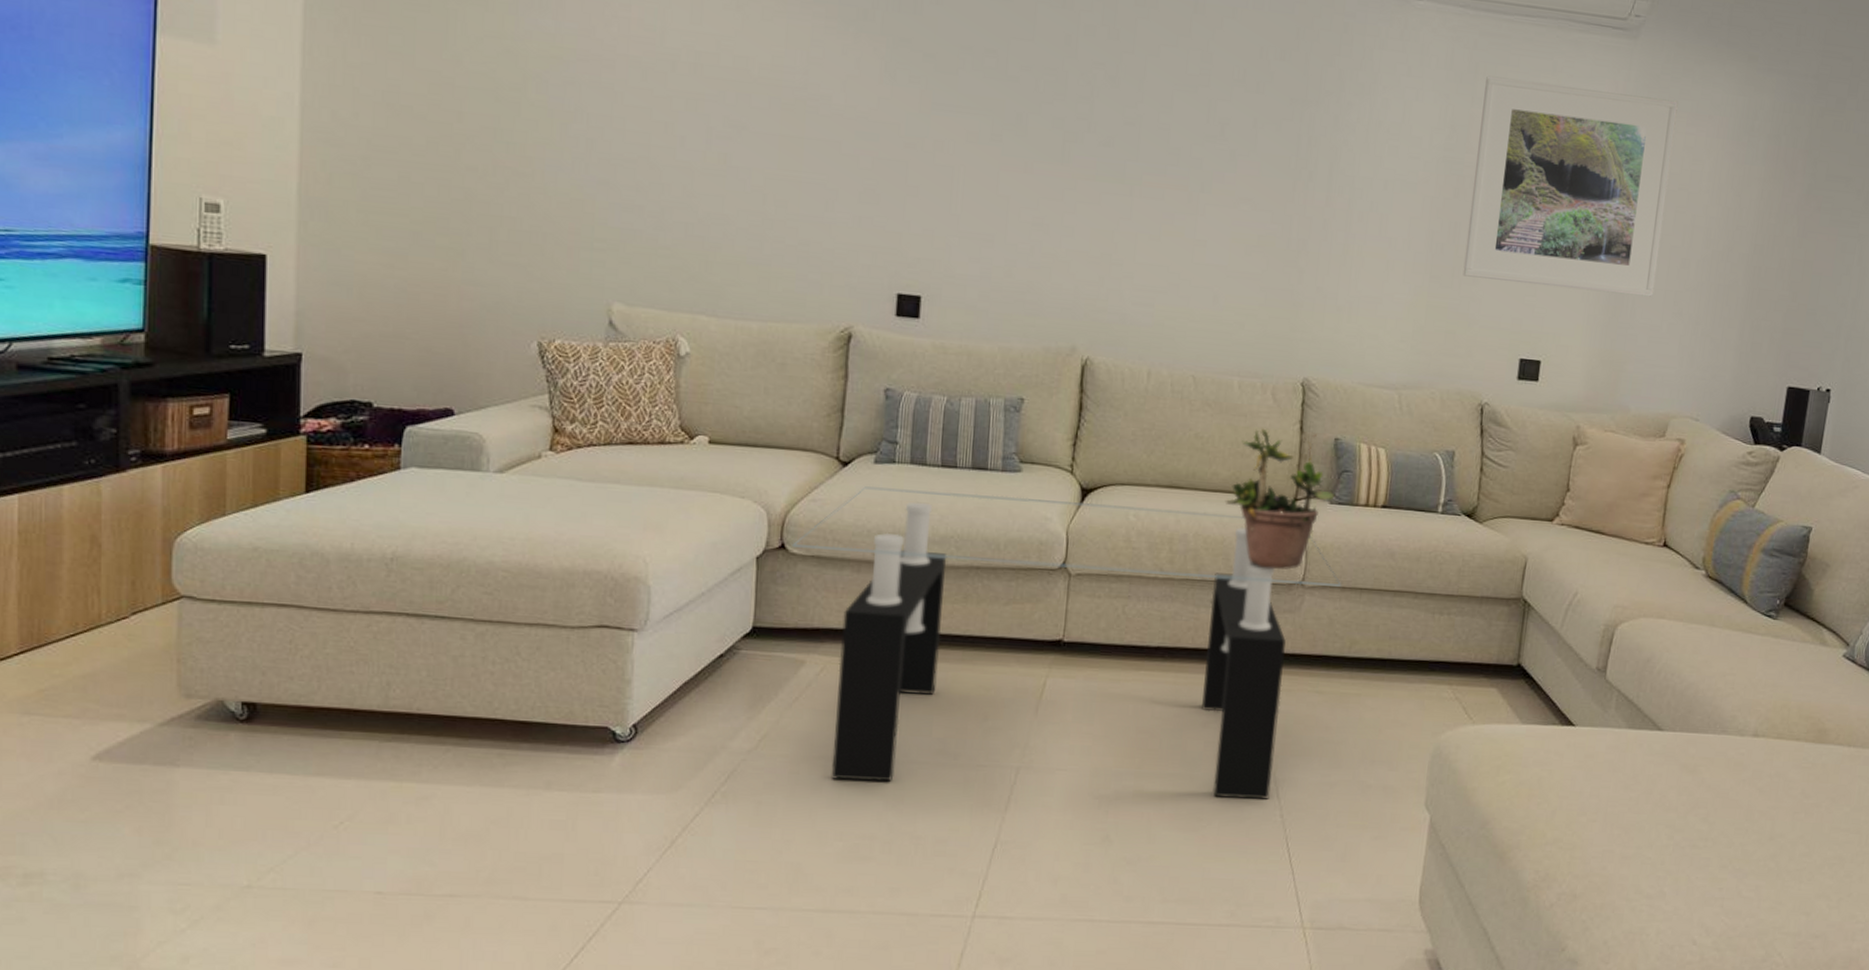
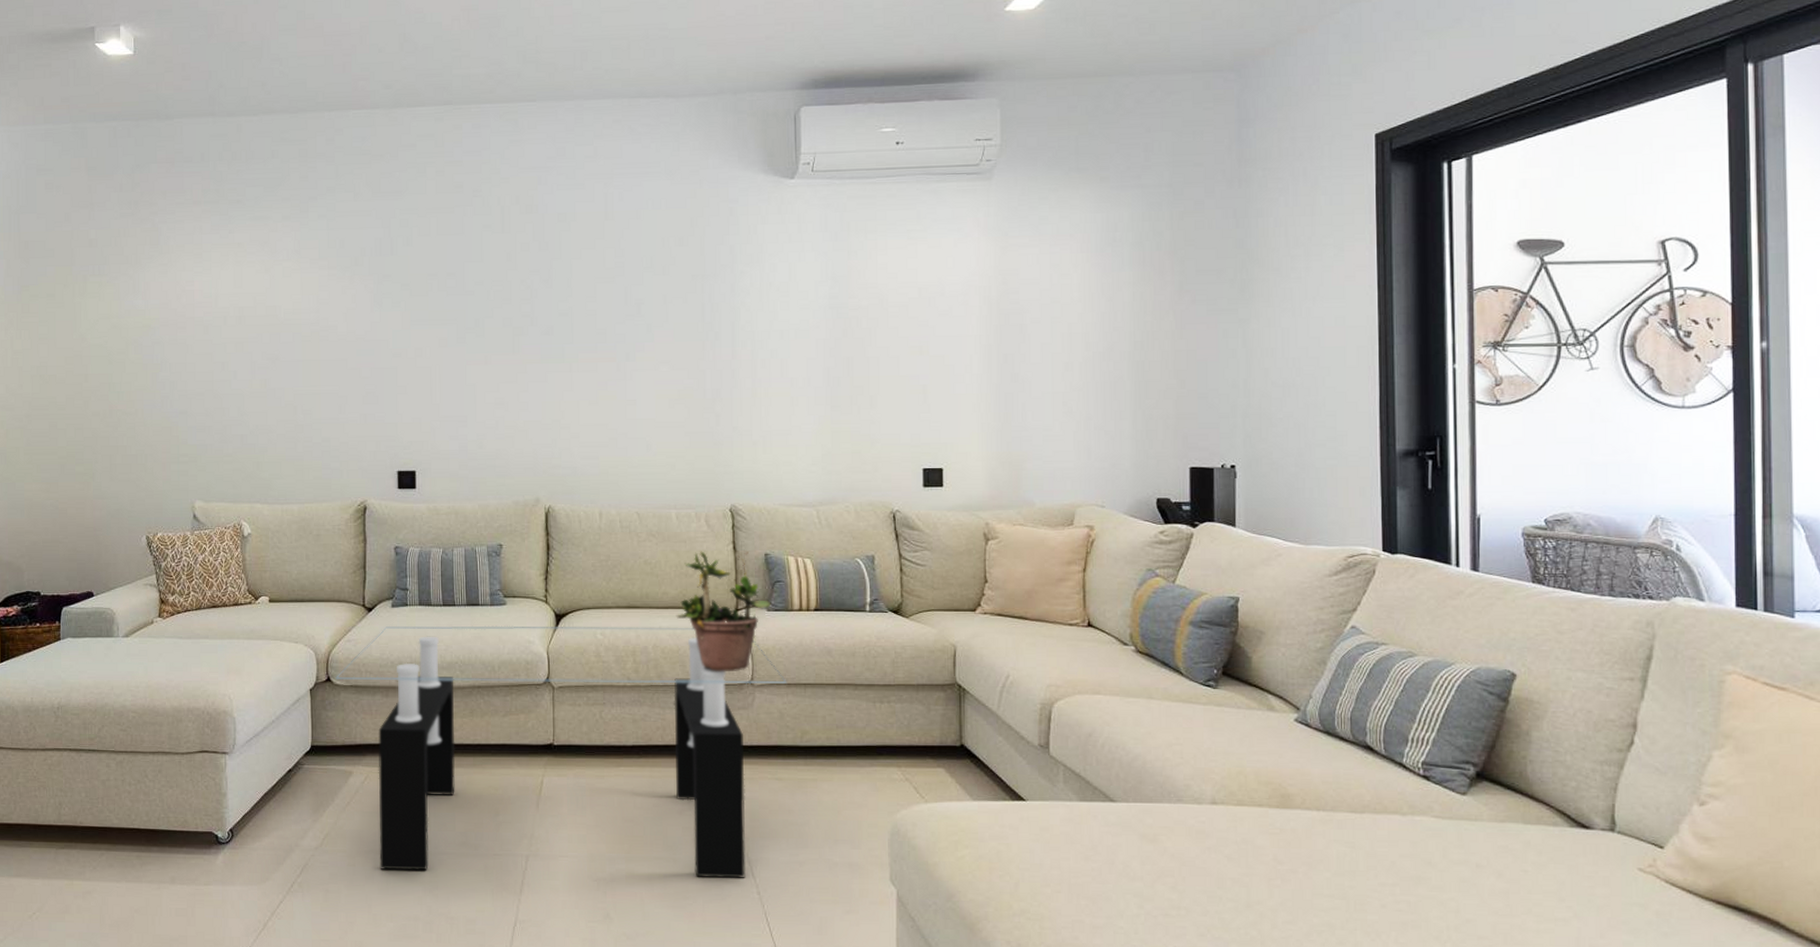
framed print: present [1462,75,1678,297] -> none [858,226,1042,403]

